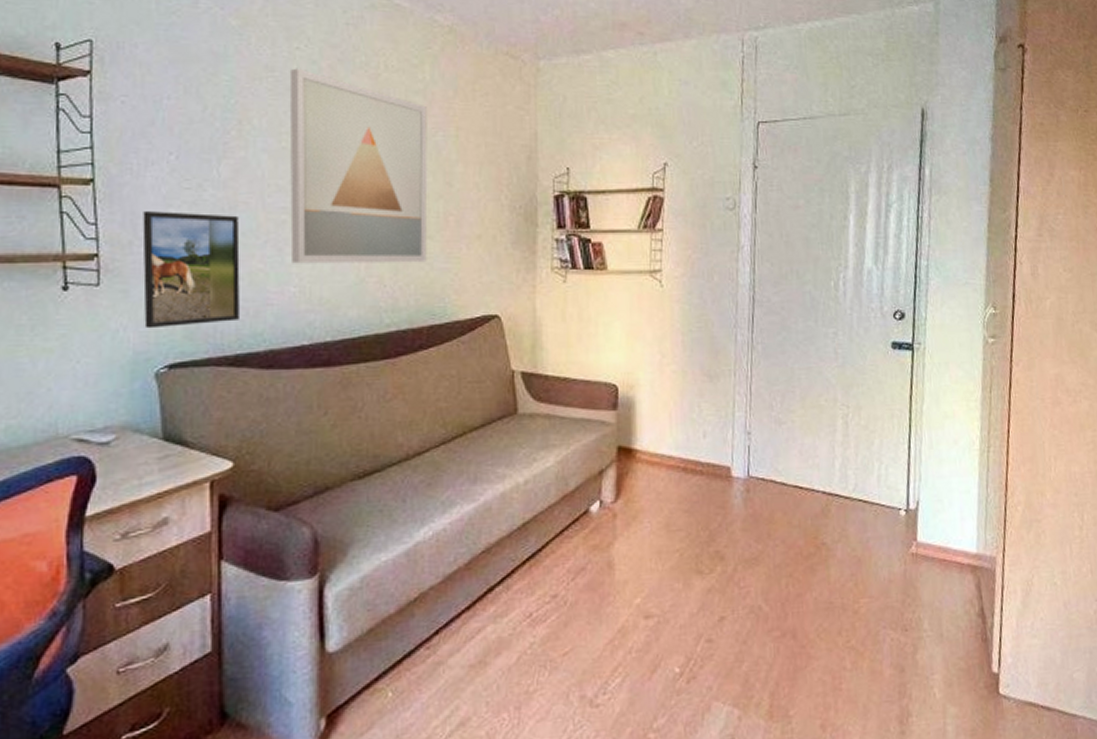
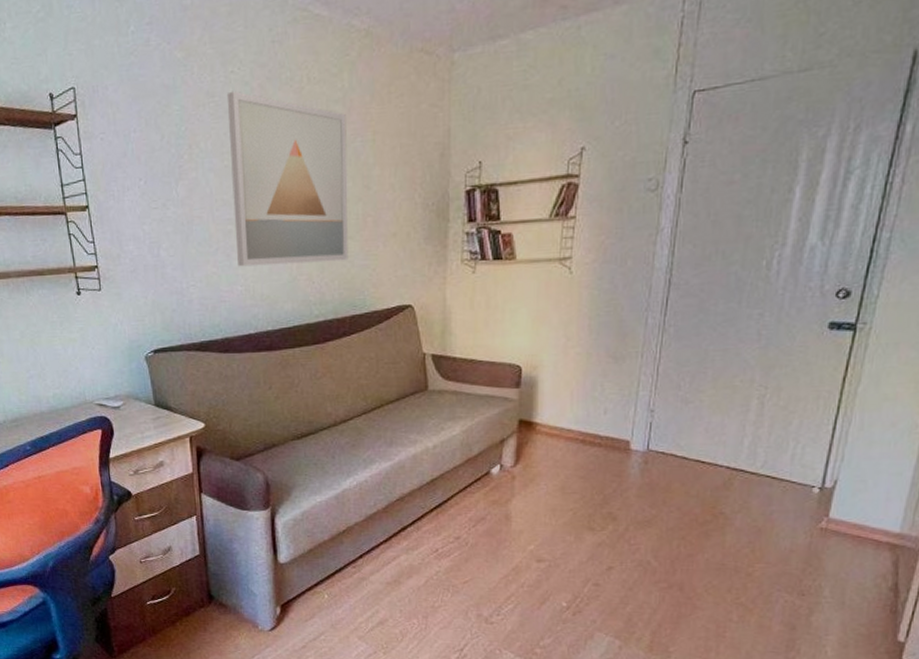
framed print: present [142,211,240,329] -> none [125,228,201,323]

